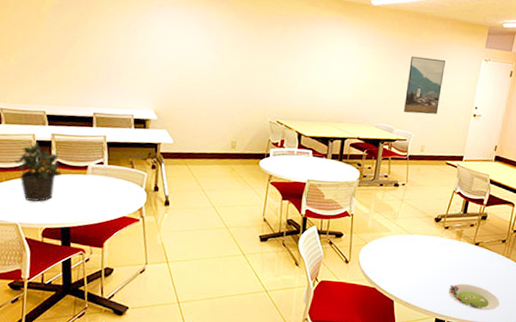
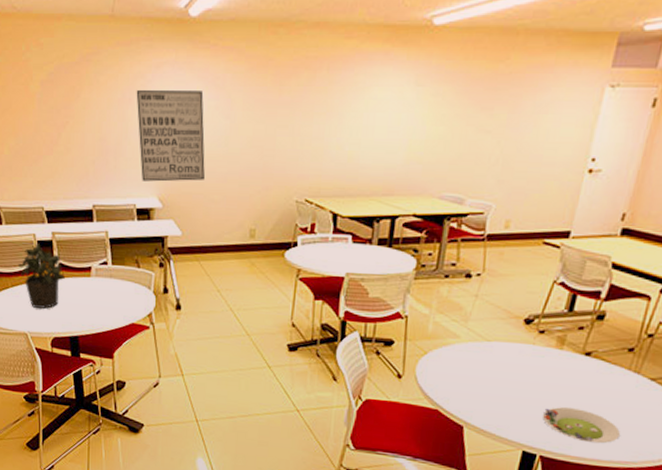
wall art: none [139,23,198,100] -> present [136,90,205,182]
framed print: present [404,56,446,115] -> none [480,92,546,175]

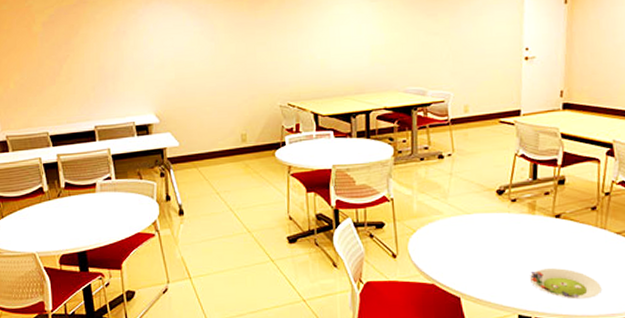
potted plant: present [17,243,65,309] -> none [24,166,71,228]
wall art: present [136,90,205,182] -> none [129,20,196,101]

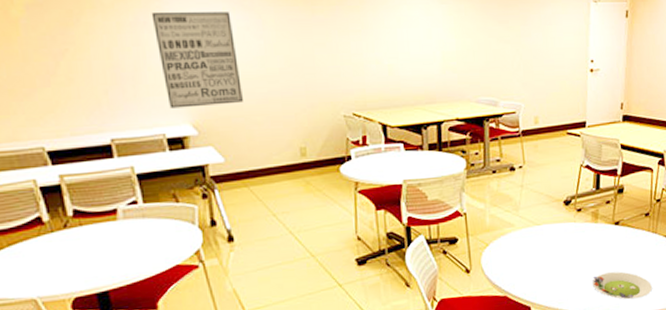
wall art: none [129,20,196,101] -> present [151,12,243,108]

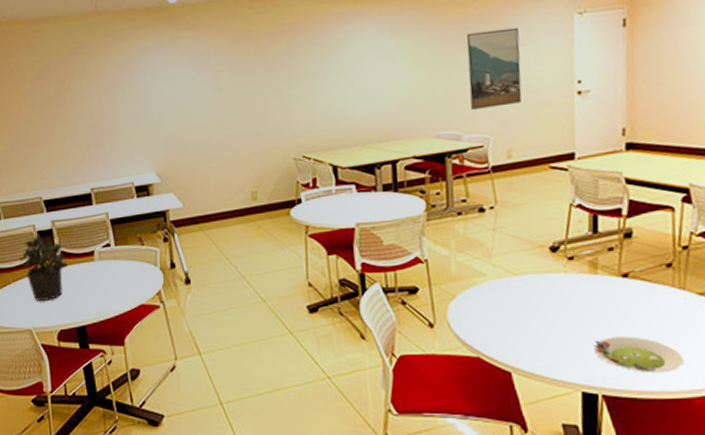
potted plant: none [13,190,83,267] -> present [18,234,68,301]
wall art: present [151,12,243,108] -> none [124,67,200,159]
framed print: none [505,7,548,79] -> present [466,27,522,109]

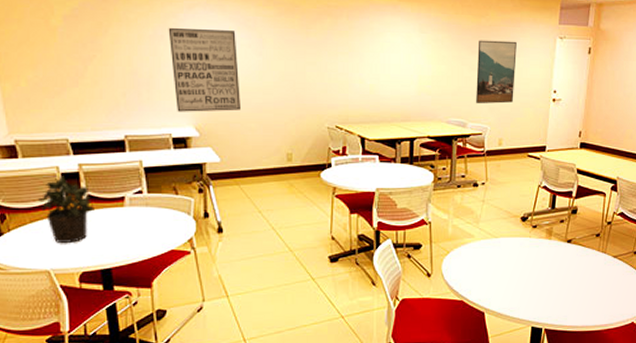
wall art: none [124,67,200,159] -> present [168,28,240,112]
salad plate: present [594,336,683,373] -> none [544,286,599,313]

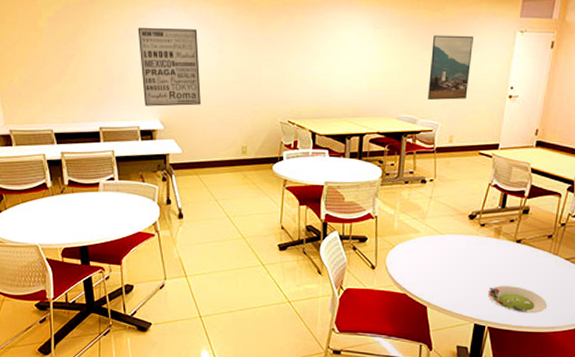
potted plant: present [37,176,94,243] -> none [28,162,74,222]
salad plate: none [544,286,599,313] -> present [488,286,547,314]

